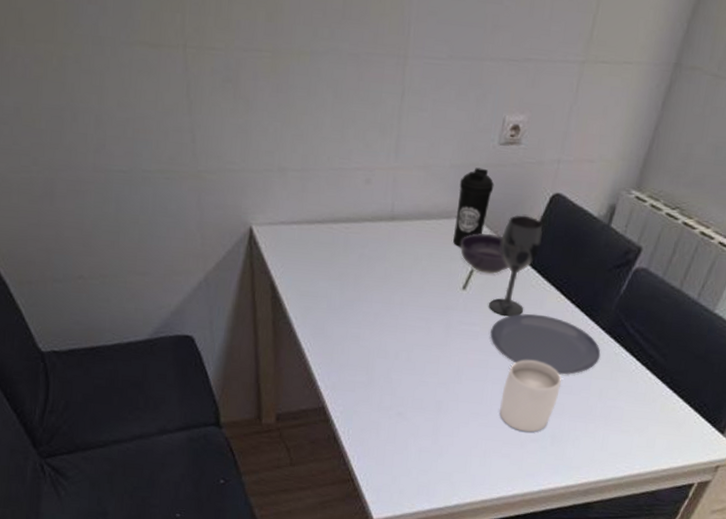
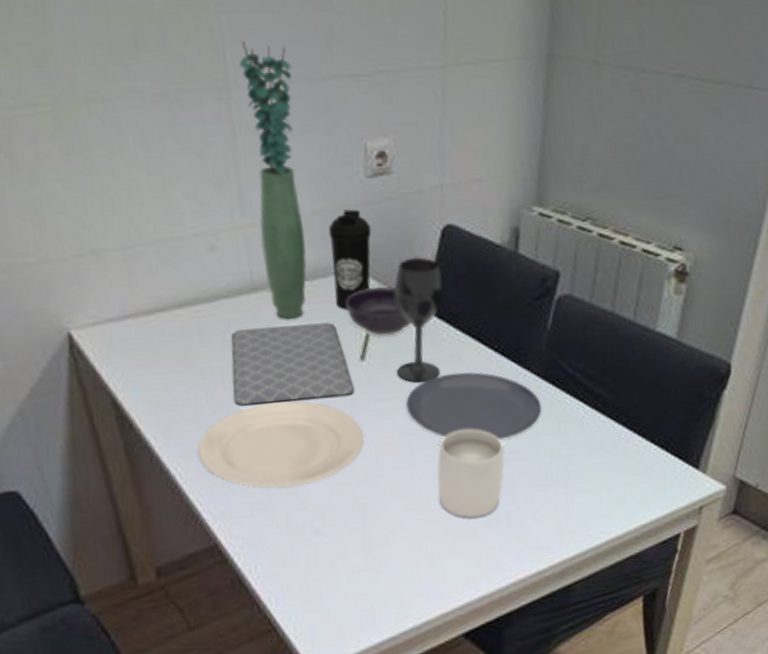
plate: none [325,308,452,377] -> present [198,401,364,489]
placemat: none [359,247,452,315] -> present [231,322,354,406]
vase: none [403,20,460,247] -> present [239,41,308,320]

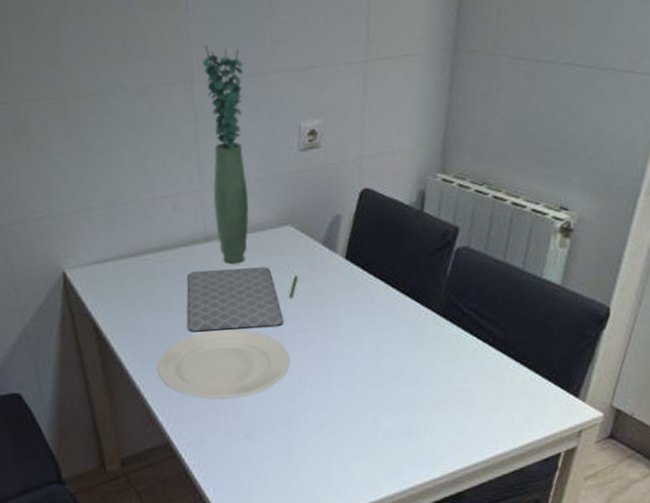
water bottle: present [328,209,372,309] -> none [267,176,302,256]
bowl: present [345,286,412,335] -> none [279,238,332,278]
wine glass: present [393,257,444,384] -> none [318,214,360,318]
plate: present [406,371,542,440] -> none [326,309,441,366]
mug: present [437,428,505,518] -> none [349,356,408,431]

